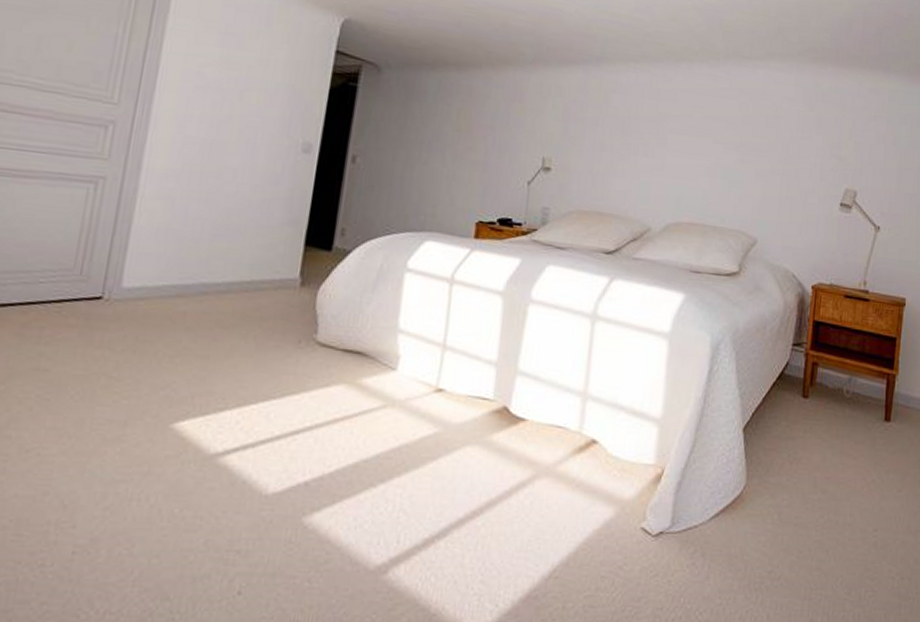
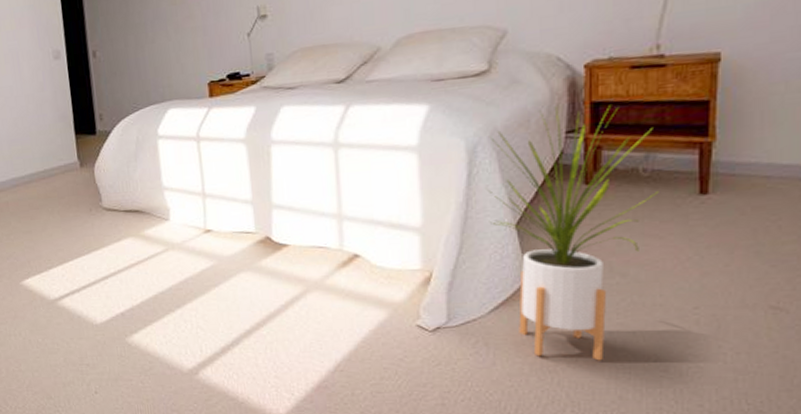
house plant: none [722,320,856,580] -> present [487,105,659,361]

